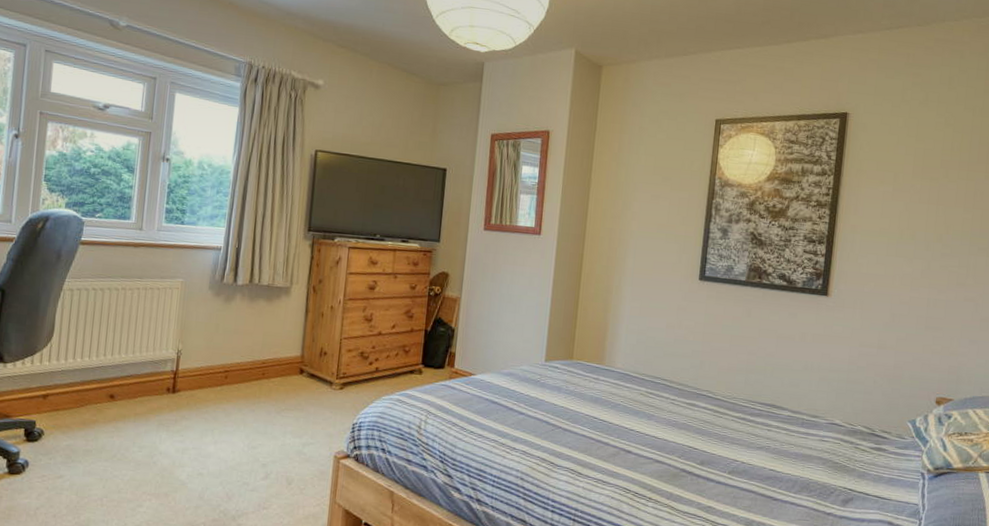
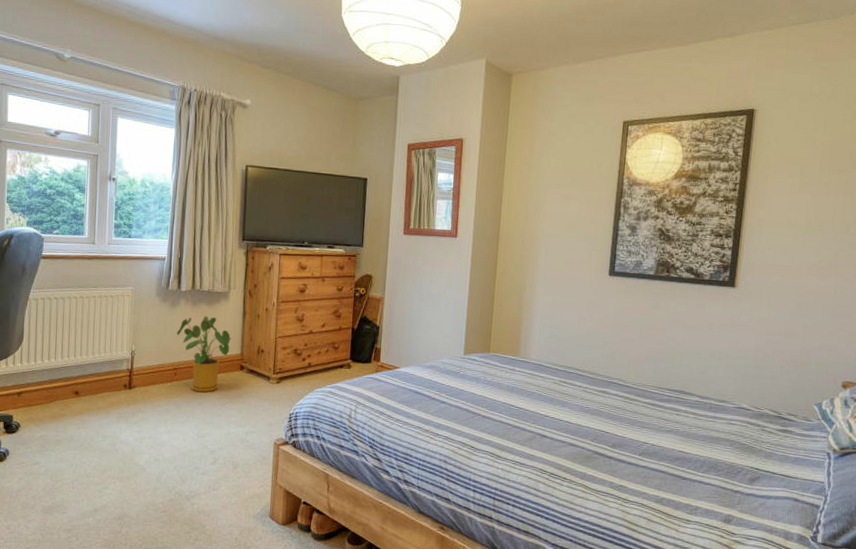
house plant: none [230,313,292,399] -> present [177,316,232,393]

